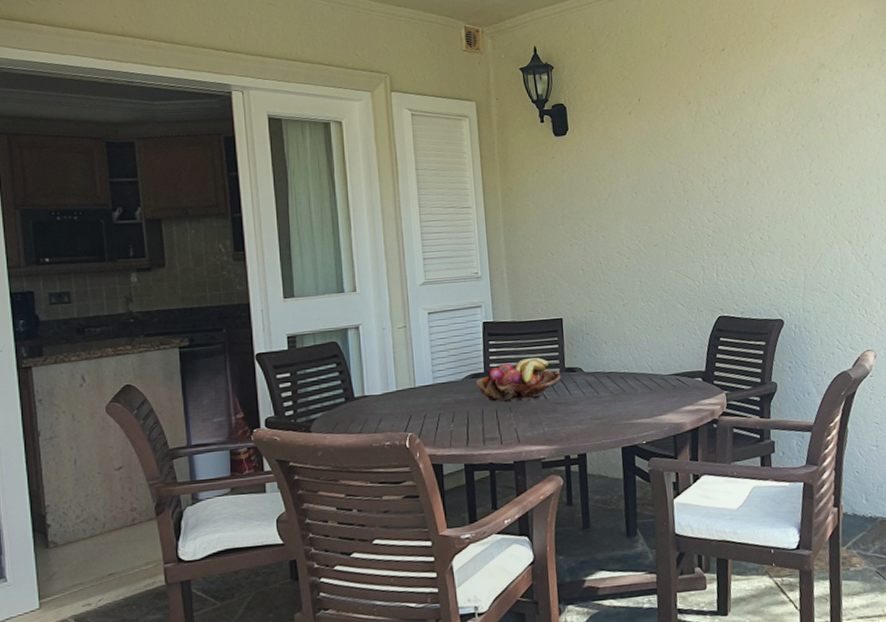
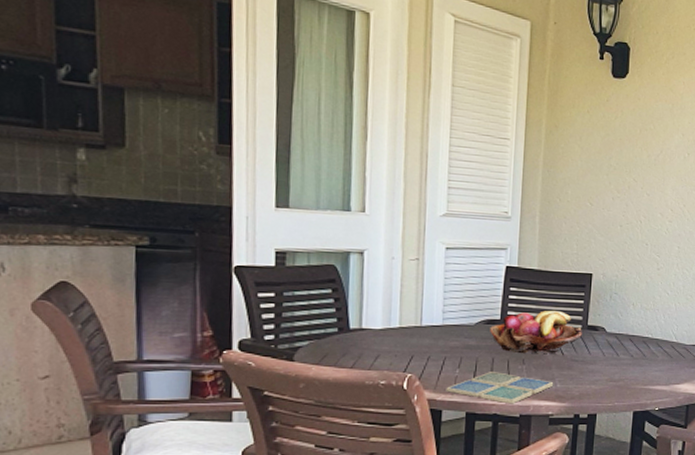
drink coaster: none [443,422,542,452] -> present [446,372,554,404]

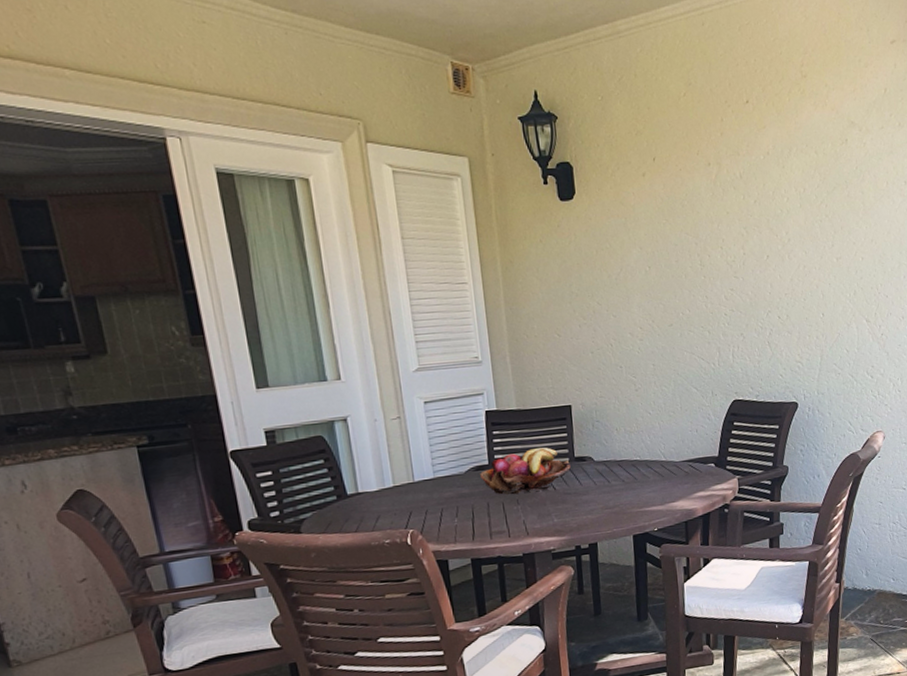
drink coaster: present [446,372,554,404] -> none [448,515,551,545]

